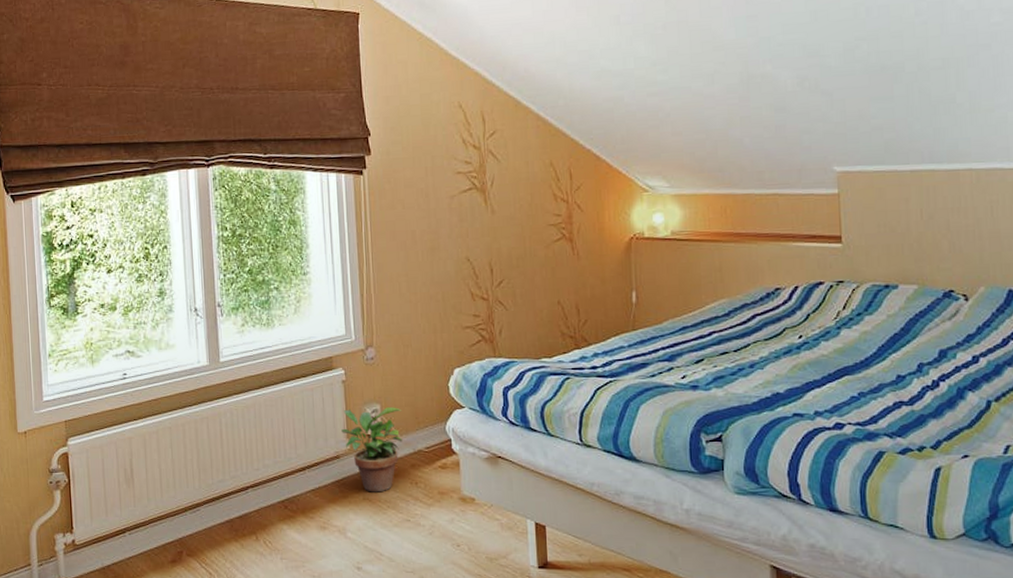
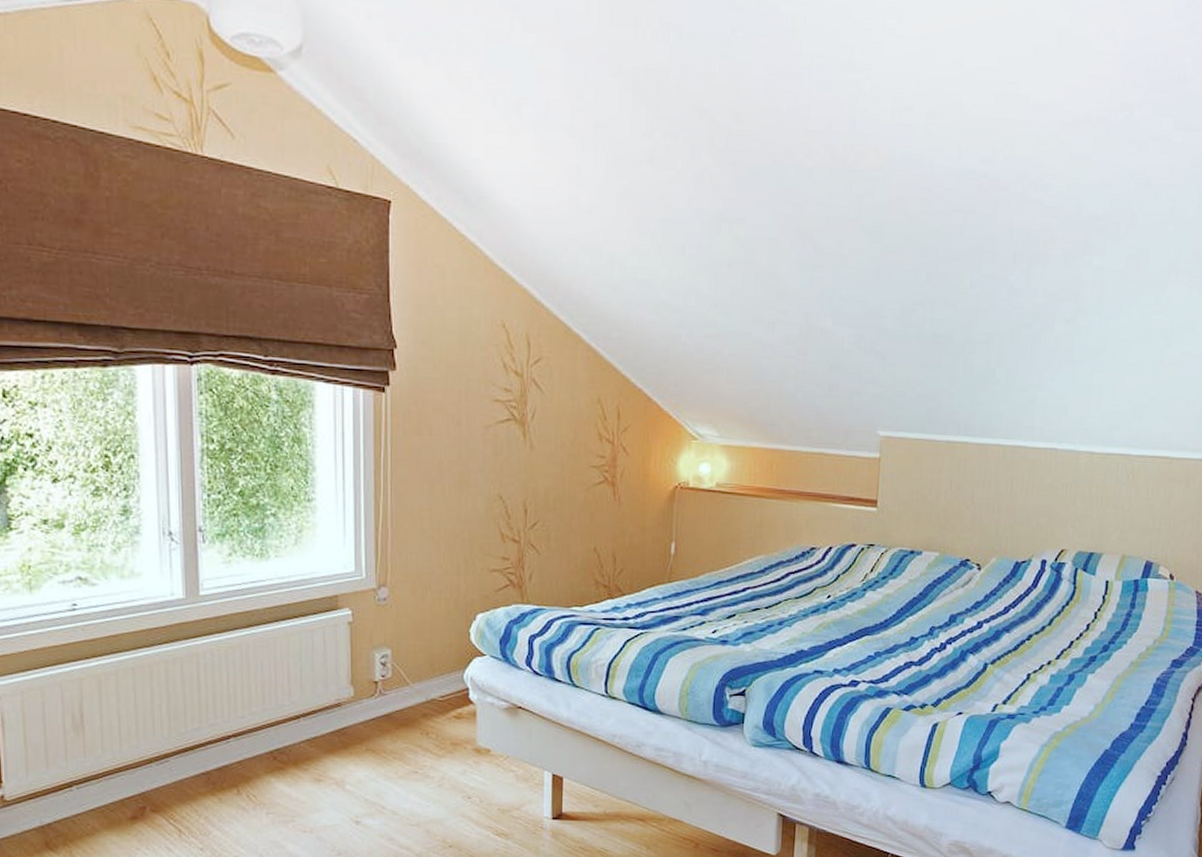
potted plant: present [341,407,403,492] -> none [345,653,416,743]

